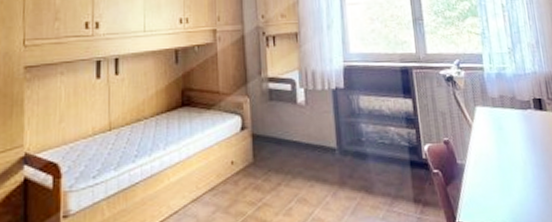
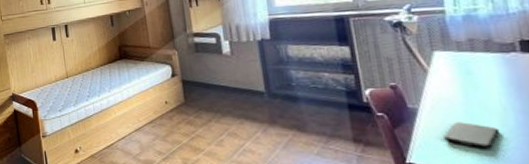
smartphone: none [484,177,523,203] -> present [443,122,500,149]

